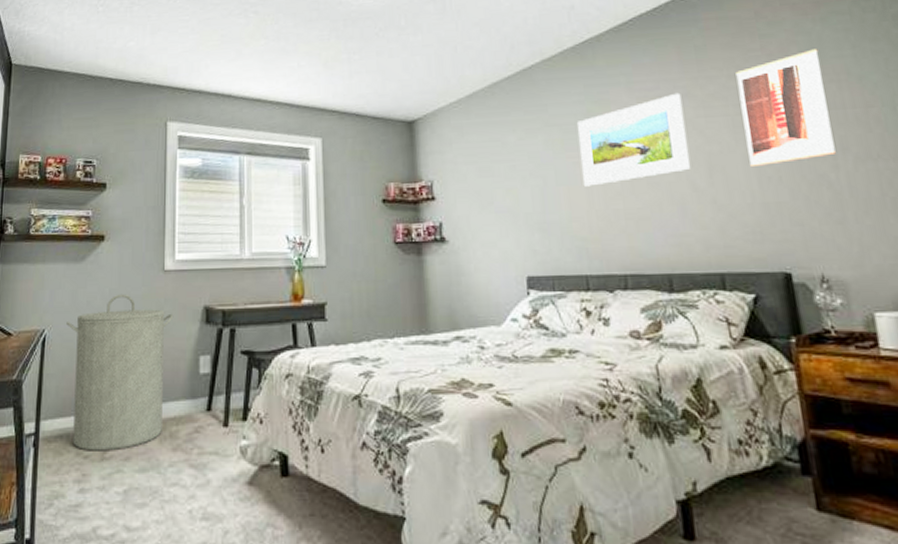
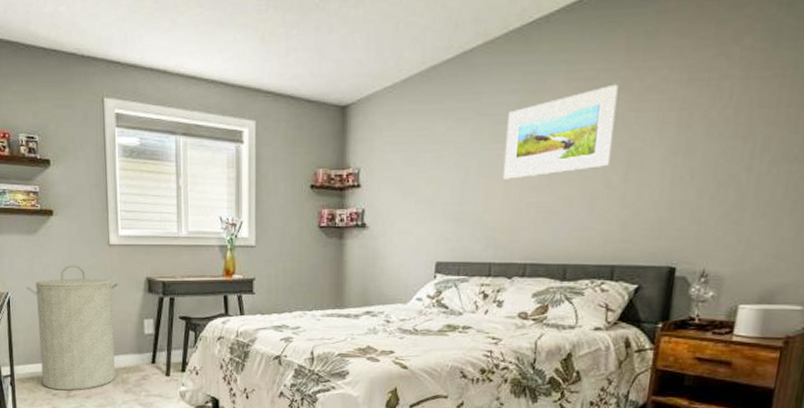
wall art: present [736,49,836,168] -> none [667,39,774,166]

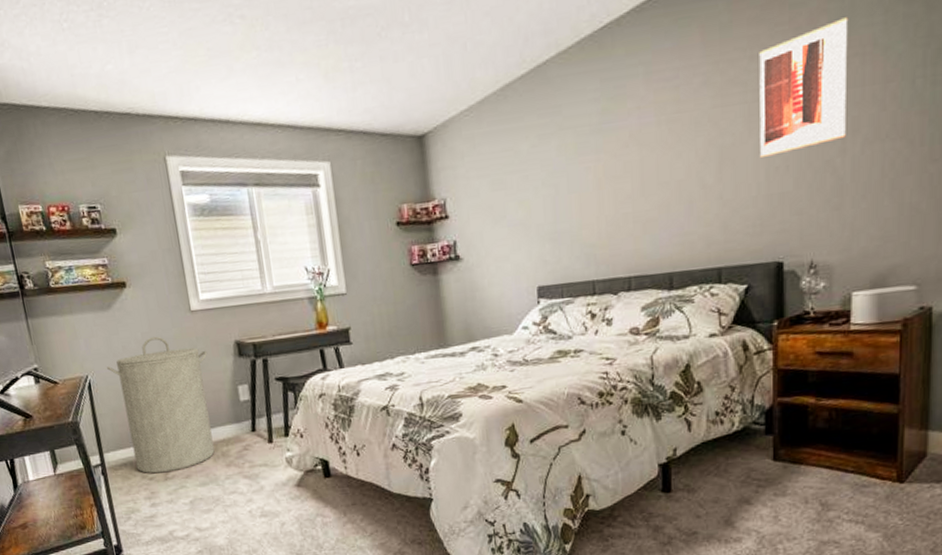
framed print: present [502,84,619,179] -> none [591,80,702,192]
wall art: none [667,39,774,166] -> present [759,17,849,159]

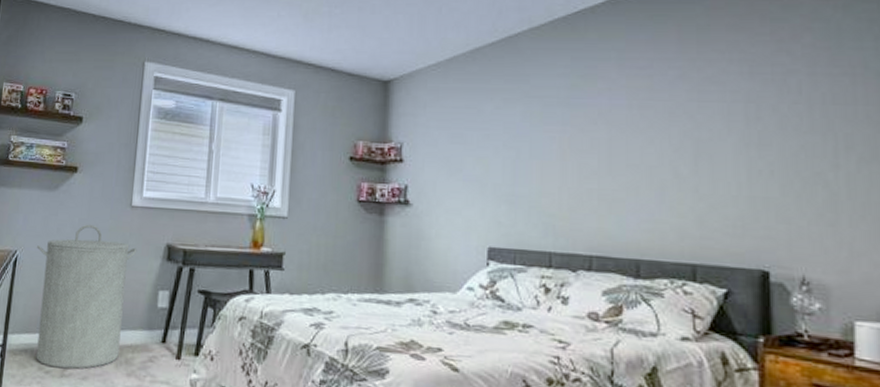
wall art: present [759,17,849,159] -> none [739,38,838,159]

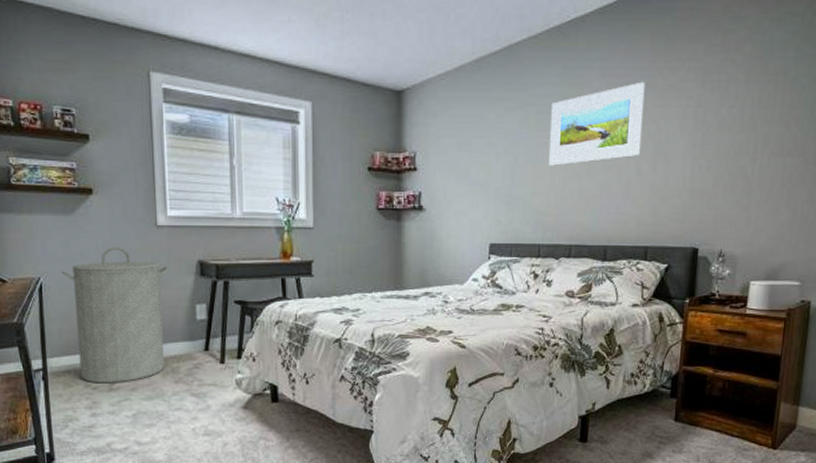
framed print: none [558,73,676,163] -> present [548,81,645,166]

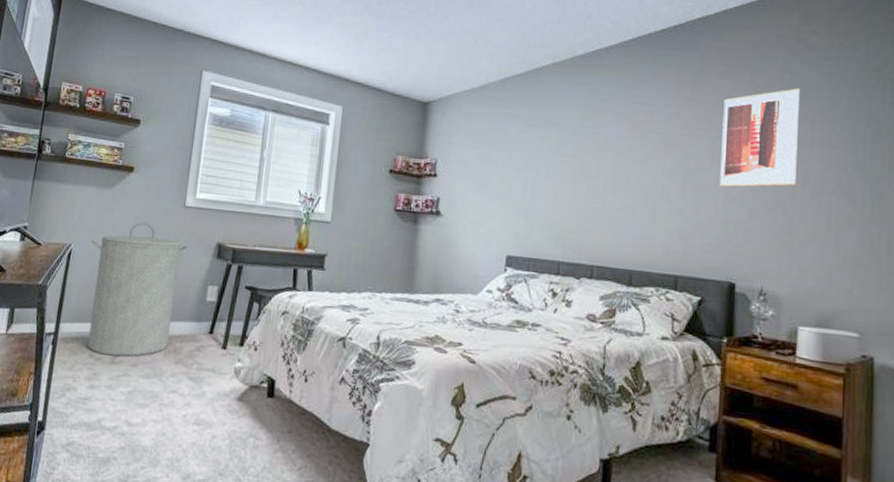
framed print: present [548,81,645,166] -> none [570,110,672,184]
wall art: none [688,49,768,157] -> present [720,88,801,187]

